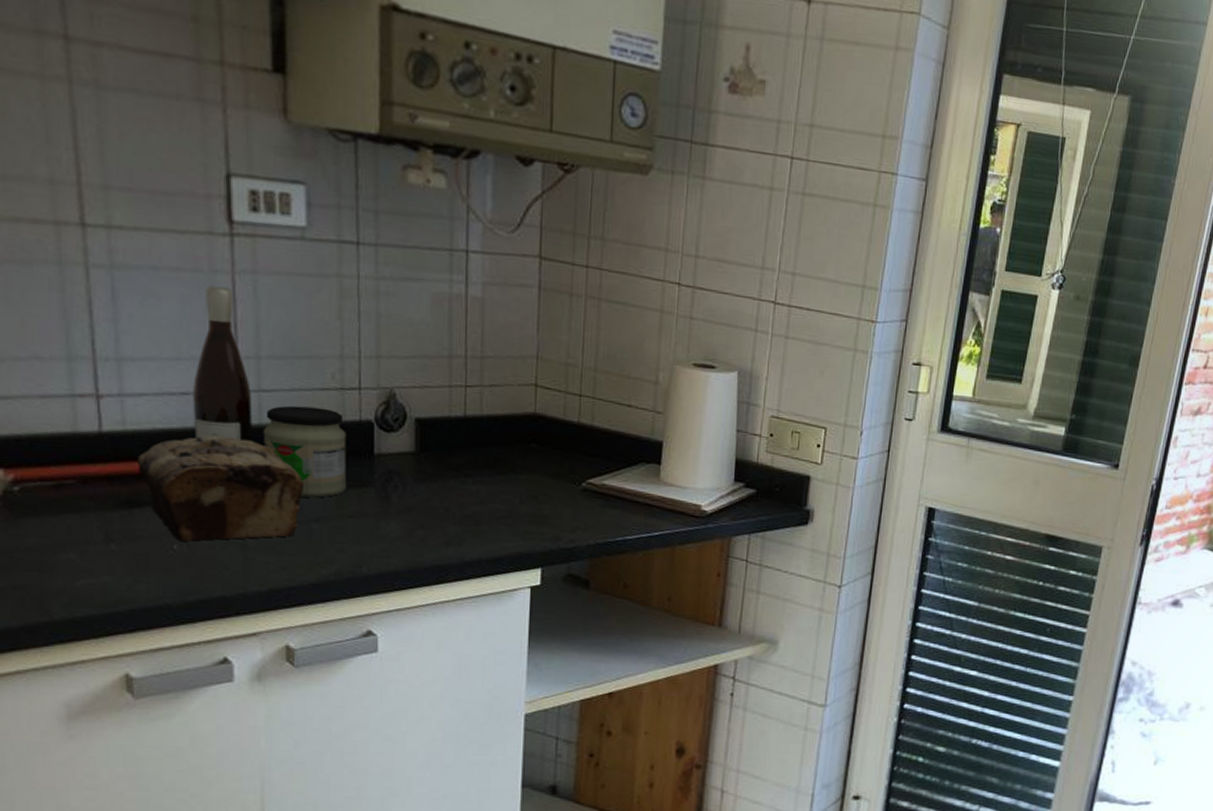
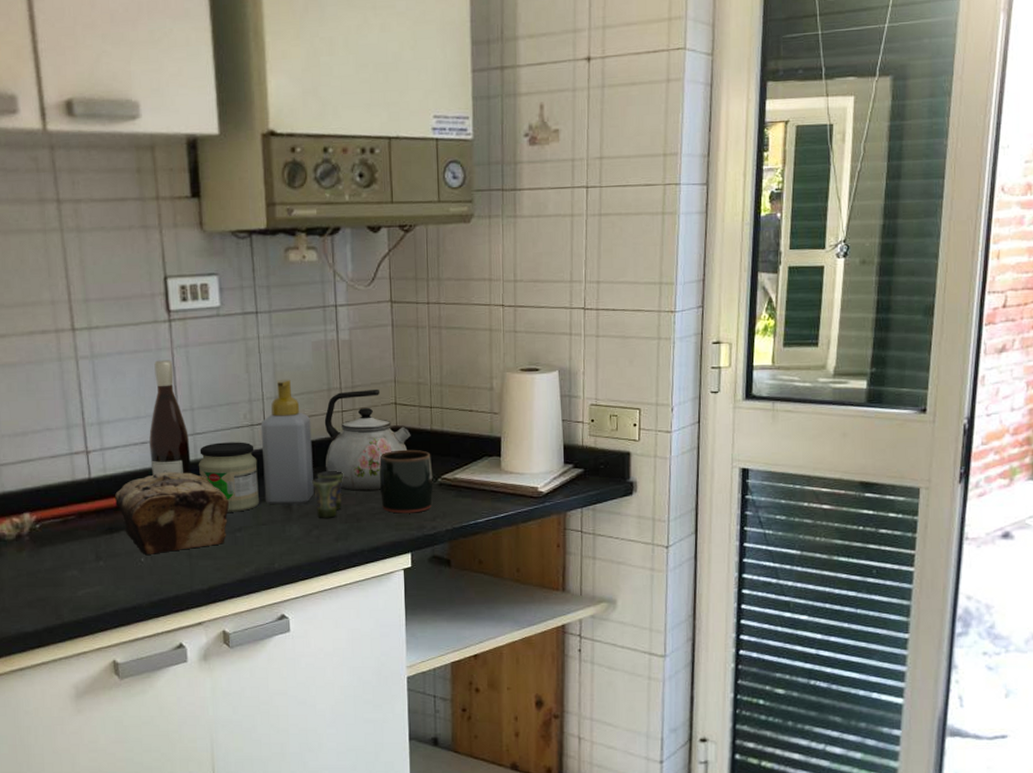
soap bottle: none [353,334,424,497] -> present [260,379,314,505]
cup: none [420,458,463,517] -> present [312,471,344,518]
kettle: none [439,362,553,490] -> present [324,390,411,492]
mug: none [508,442,577,522] -> present [379,449,433,514]

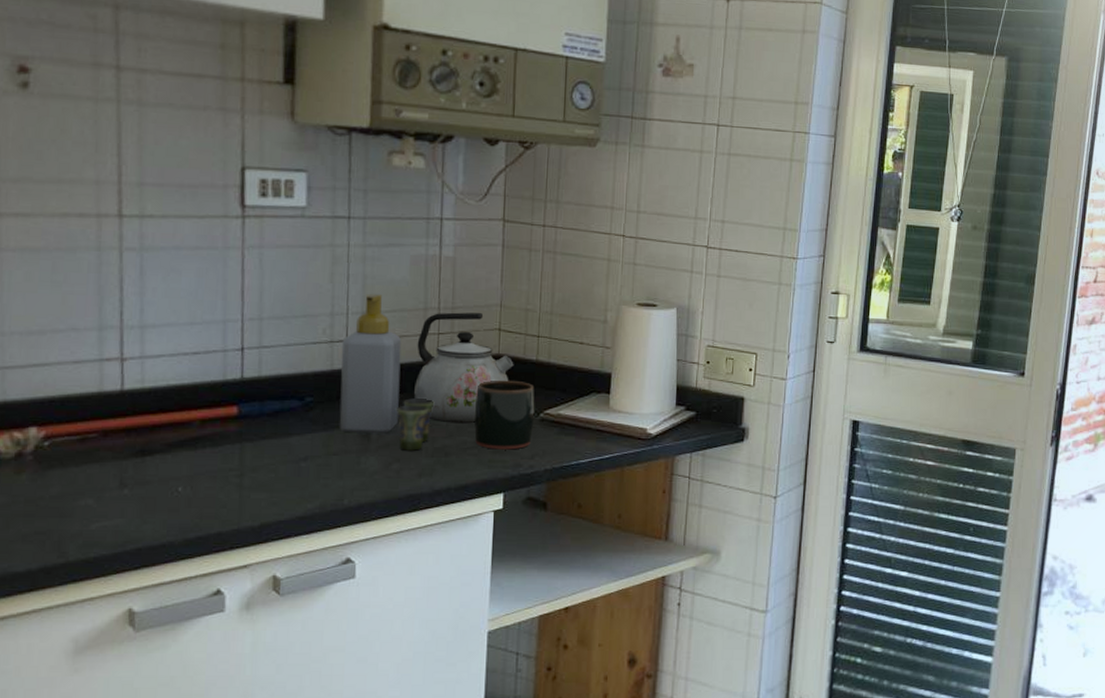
bread loaf: present [114,471,229,555] -> none [151,388,295,483]
bottle: present [149,360,191,477] -> none [202,260,254,393]
jar: present [198,442,260,512] -> none [261,358,334,439]

